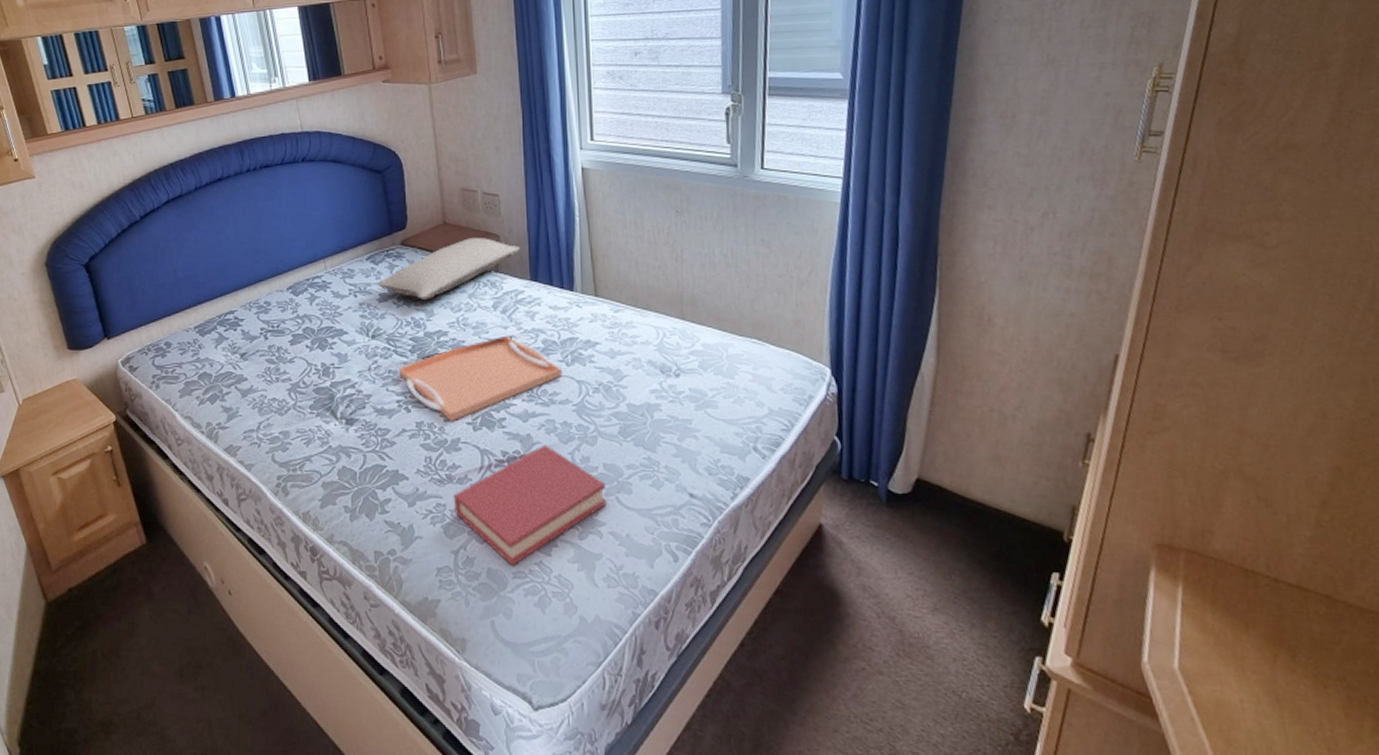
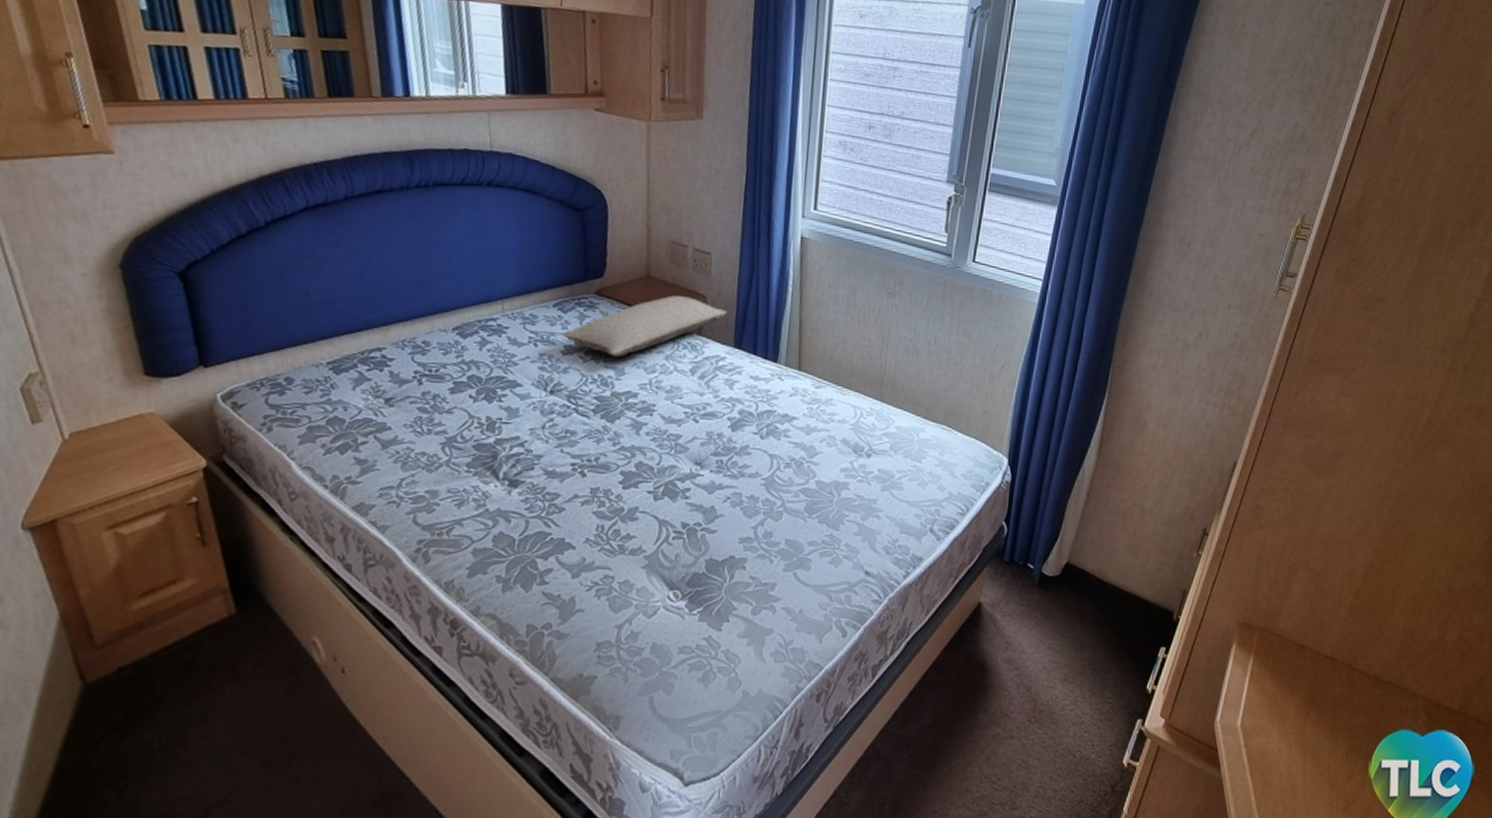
serving tray: present [398,335,562,422] -> none [576,402,755,490]
hardback book: present [453,444,608,566] -> none [623,517,785,641]

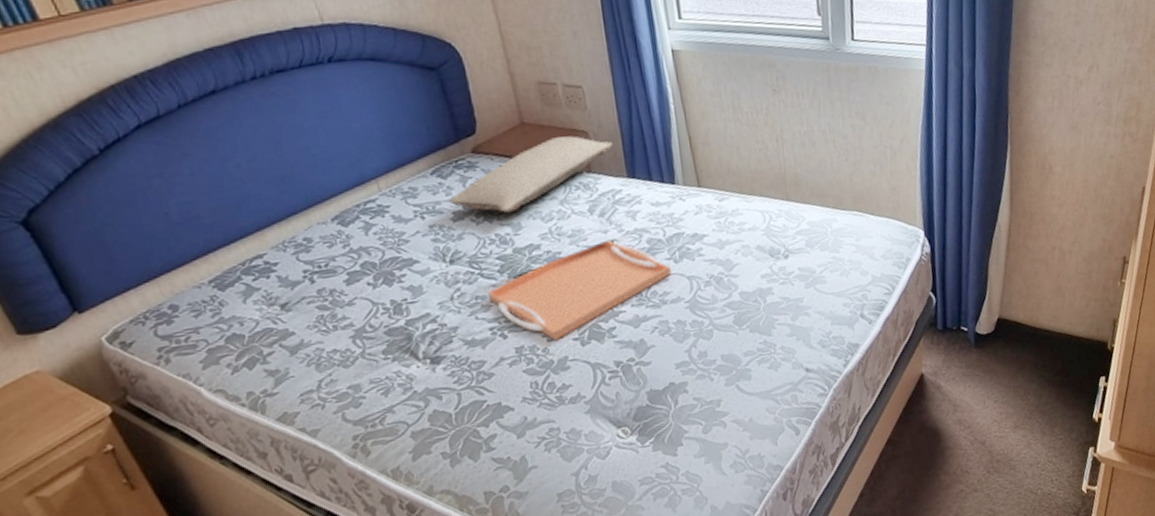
serving tray: none [576,402,755,490] -> present [487,240,671,341]

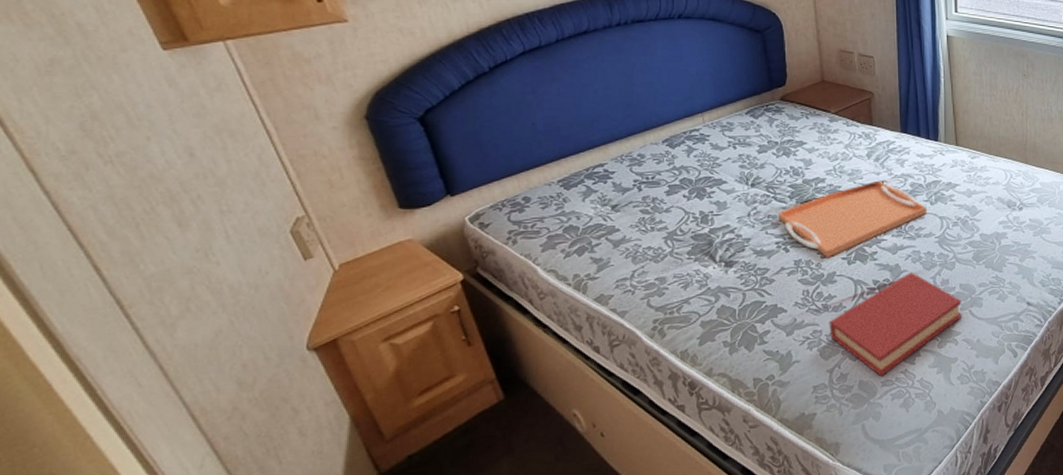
pillow: present [448,135,613,213] -> none [756,95,892,150]
hardback book: none [566,346,729,475] -> present [829,272,963,377]

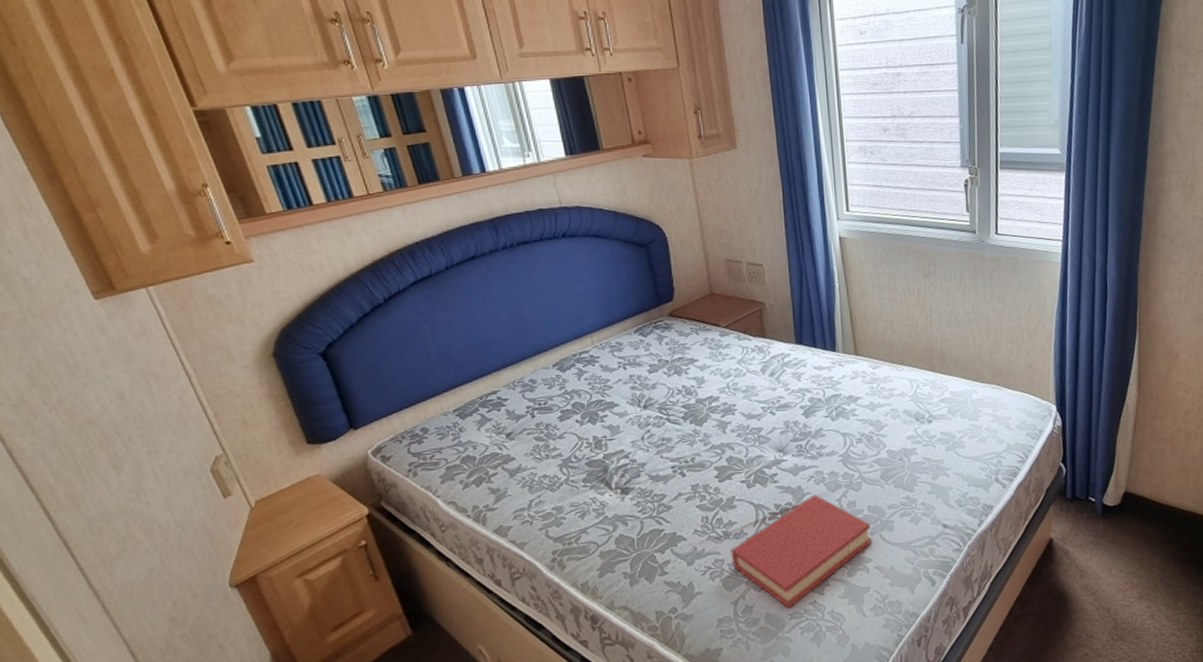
serving tray: present [777,180,927,258] -> none [671,396,828,482]

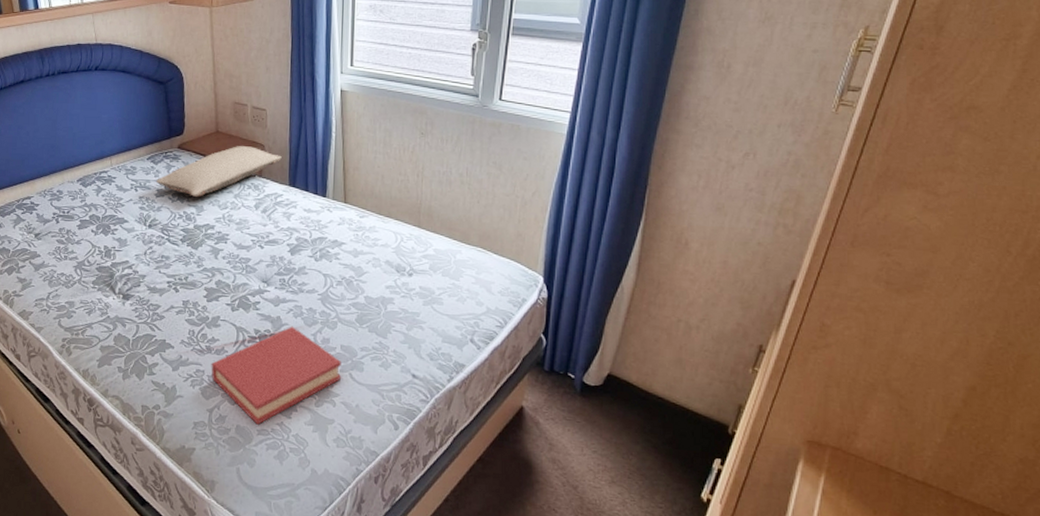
pillow: none [646,306,785,368] -> present [155,146,282,197]

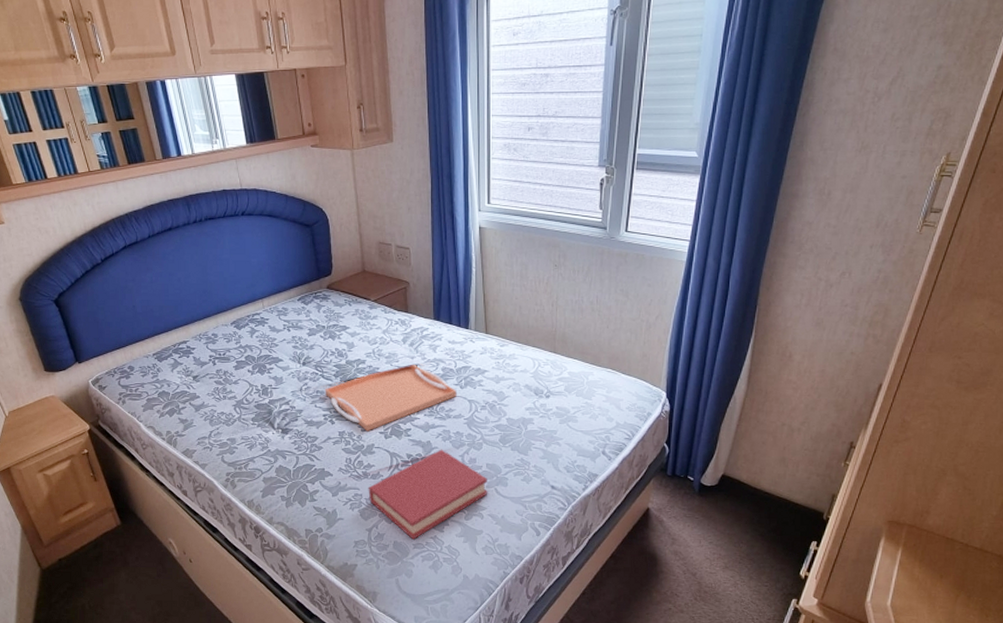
pillow: present [155,146,282,197] -> none [307,284,426,334]
serving tray: none [170,232,311,302] -> present [324,364,457,432]

